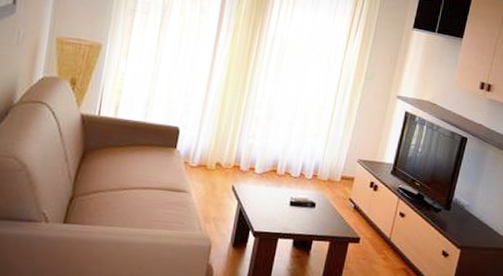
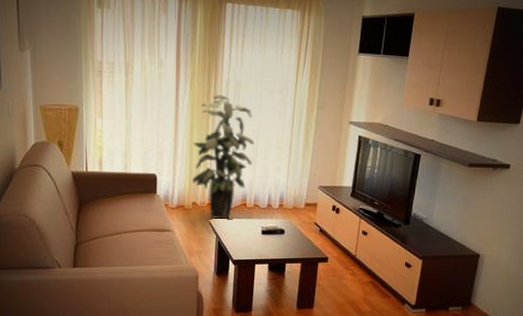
indoor plant: none [219,51,295,186] -> present [192,95,255,220]

